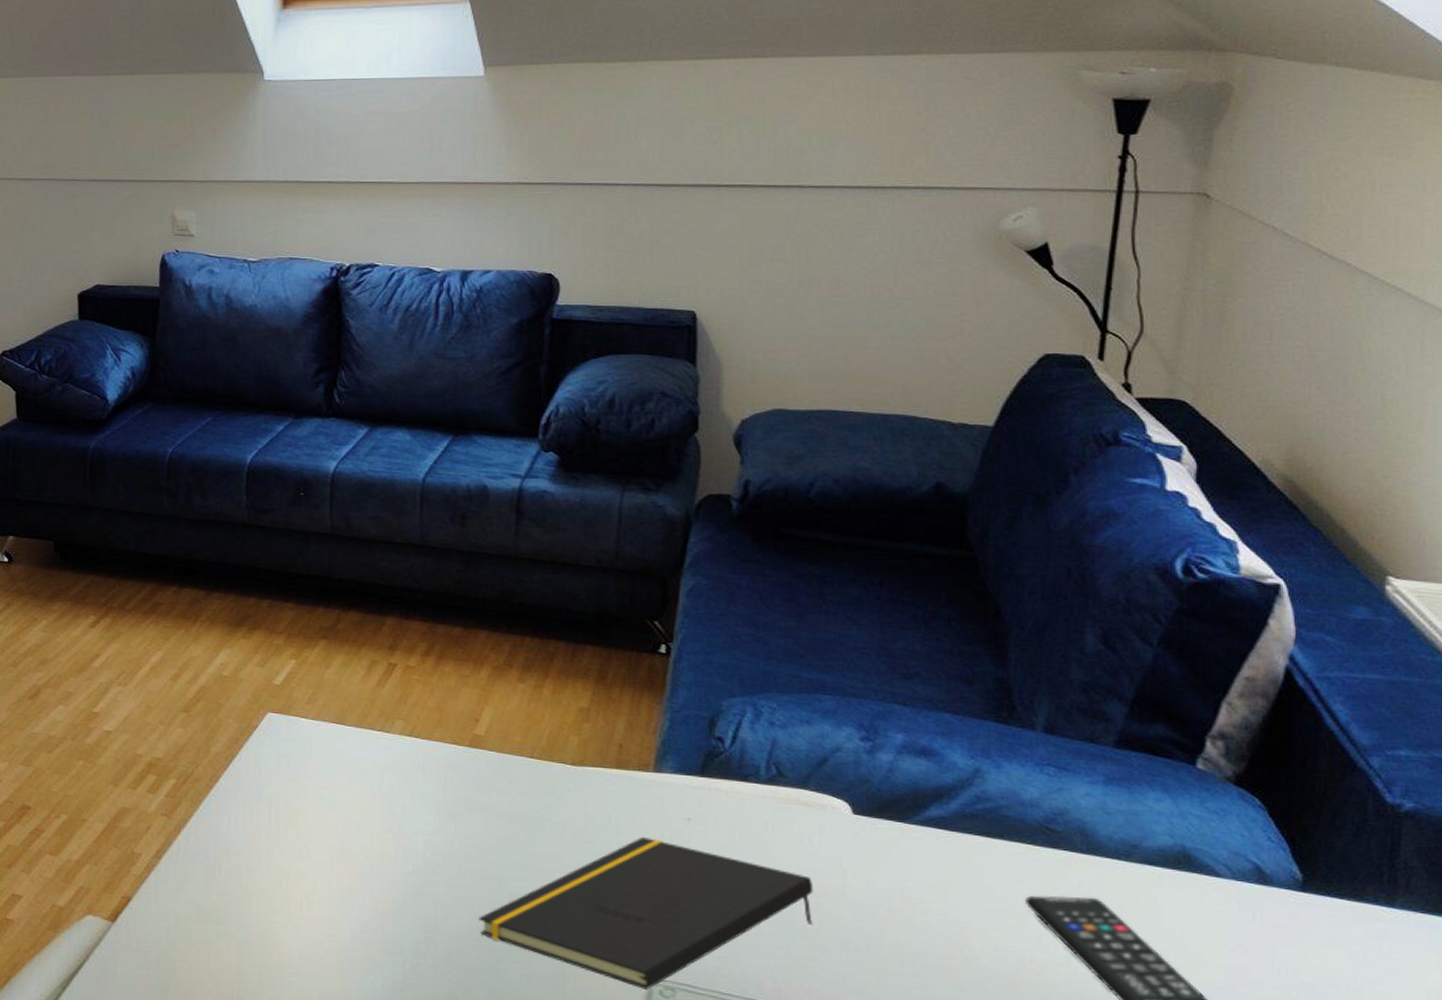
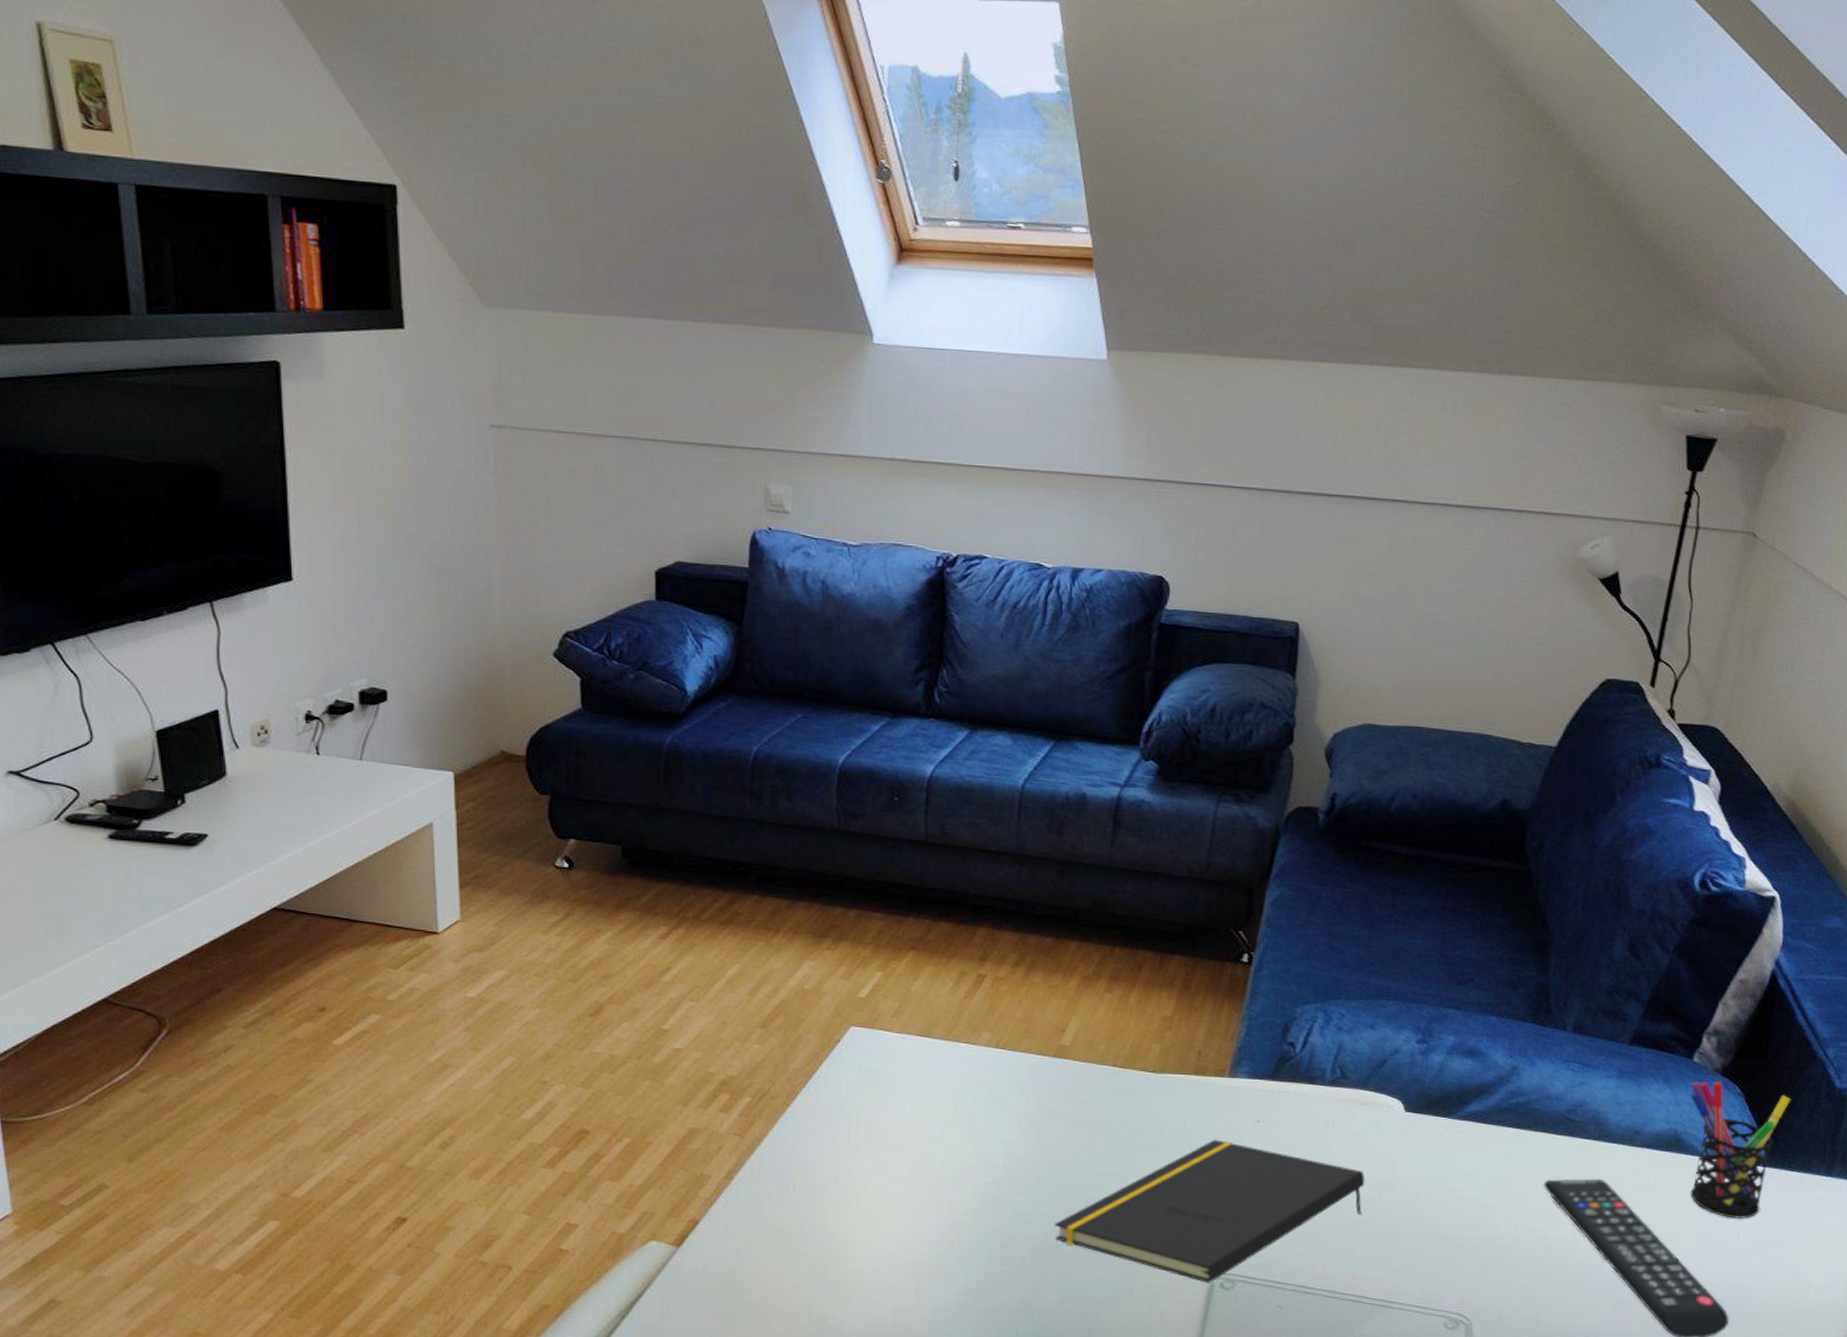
pen holder: none [1196,791,1329,952] -> present [1690,1081,1792,1219]

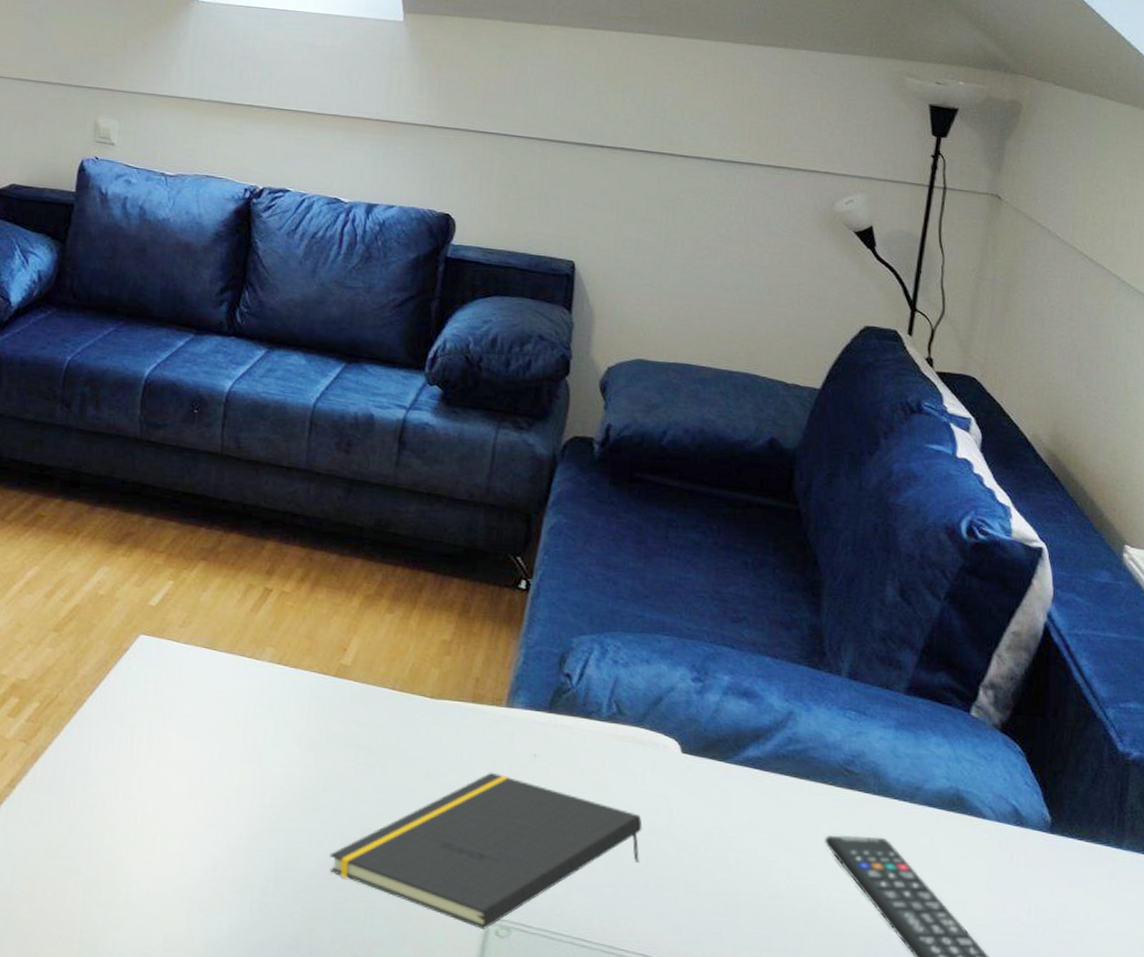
pen holder: present [1690,1081,1792,1219] -> none [970,737,1074,890]

